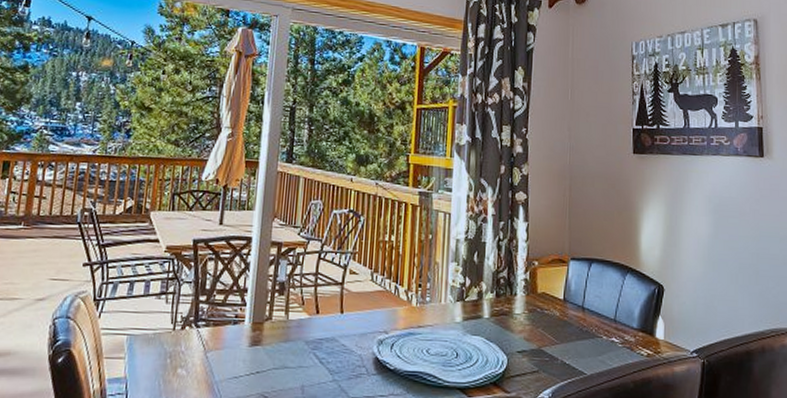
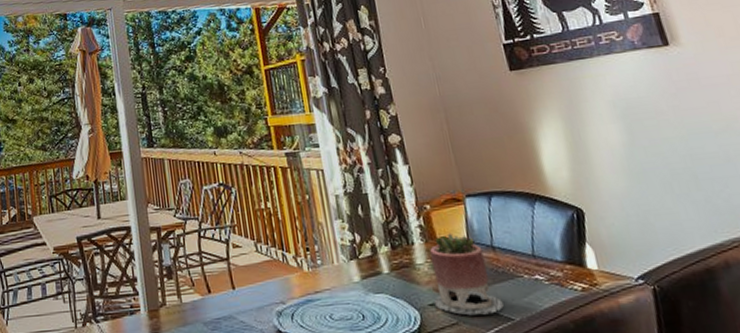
succulent planter: none [522,289,580,367] -> present [430,233,504,316]

